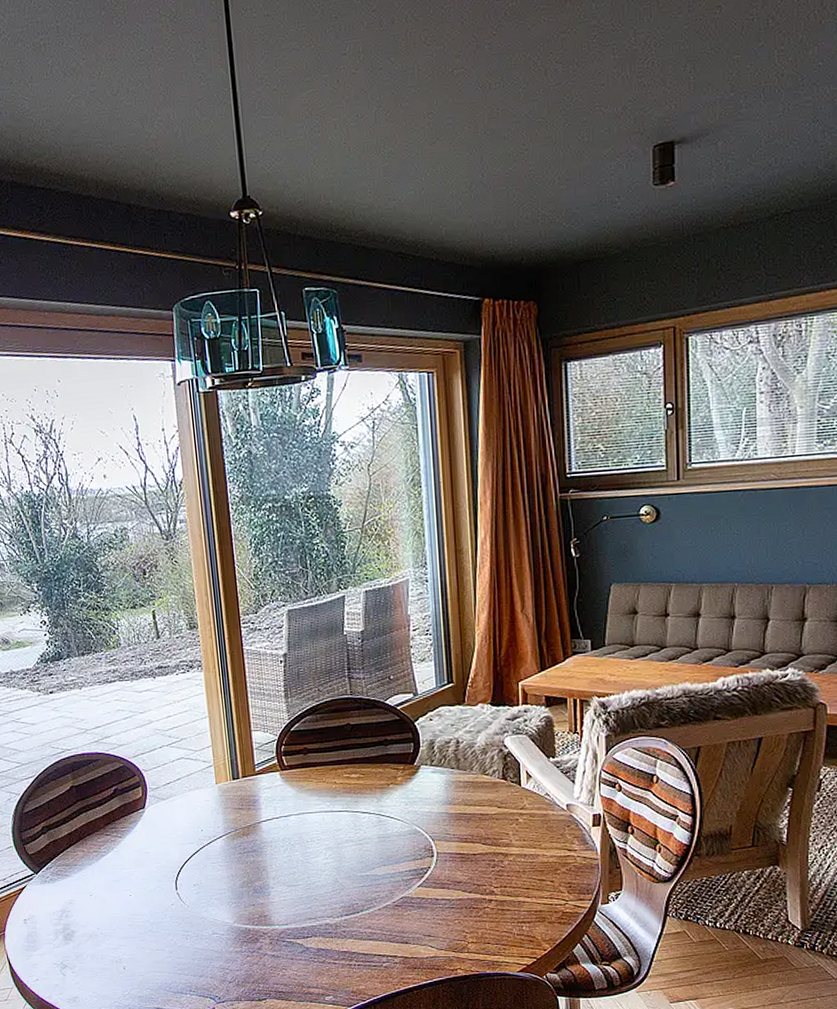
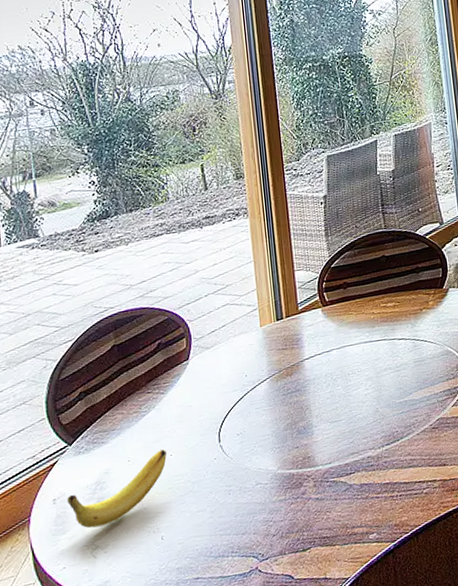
banana: none [36,889,126,950] -> present [67,449,167,529]

